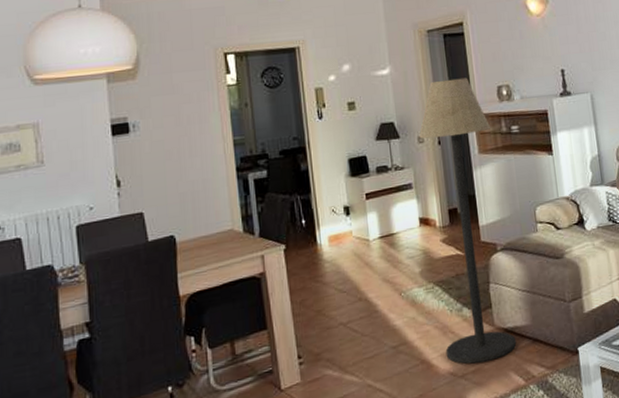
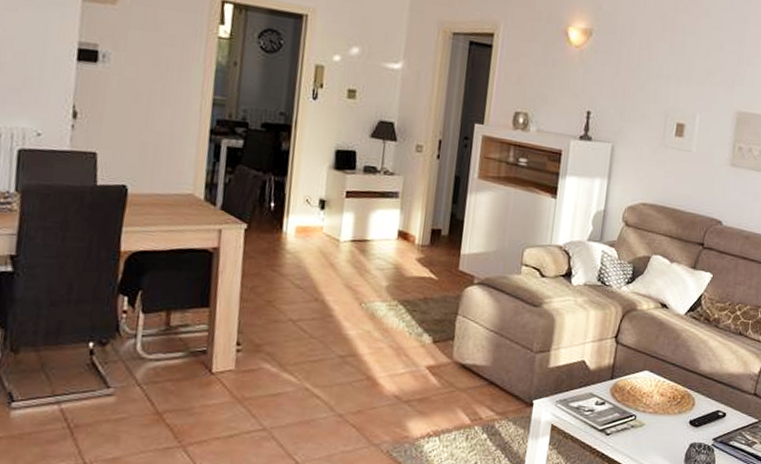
floor lamp: present [419,77,517,364] -> none [394,90,497,393]

